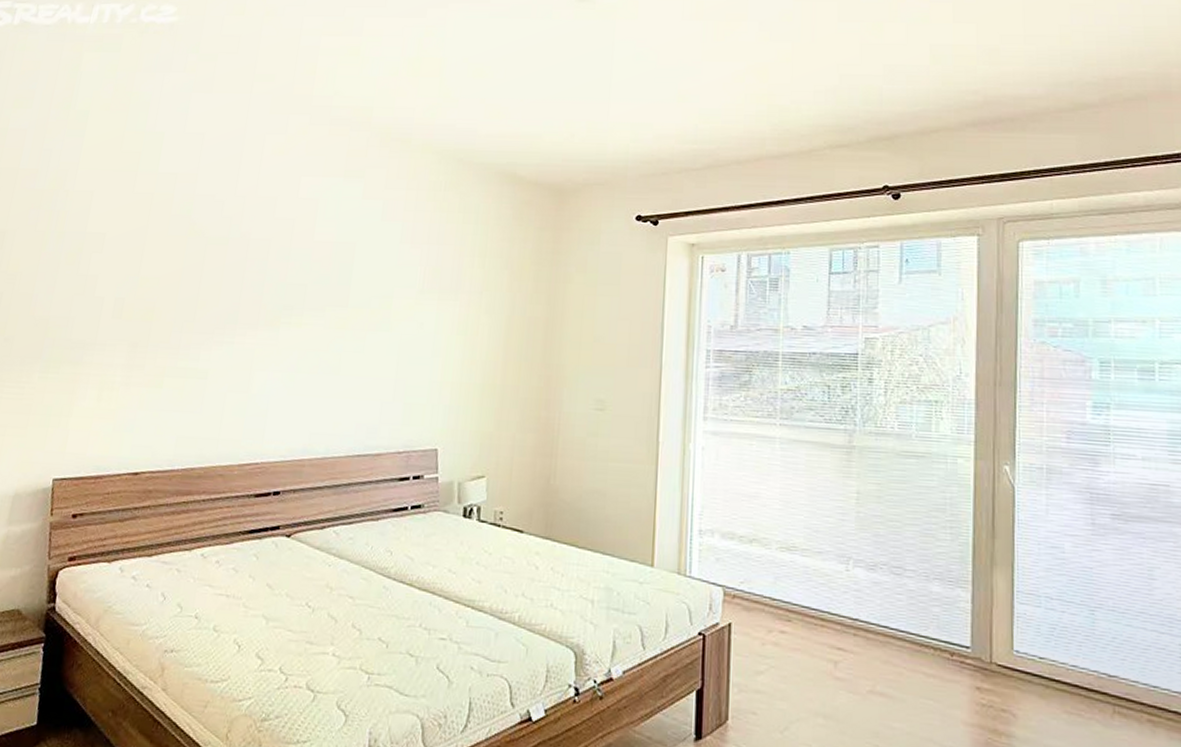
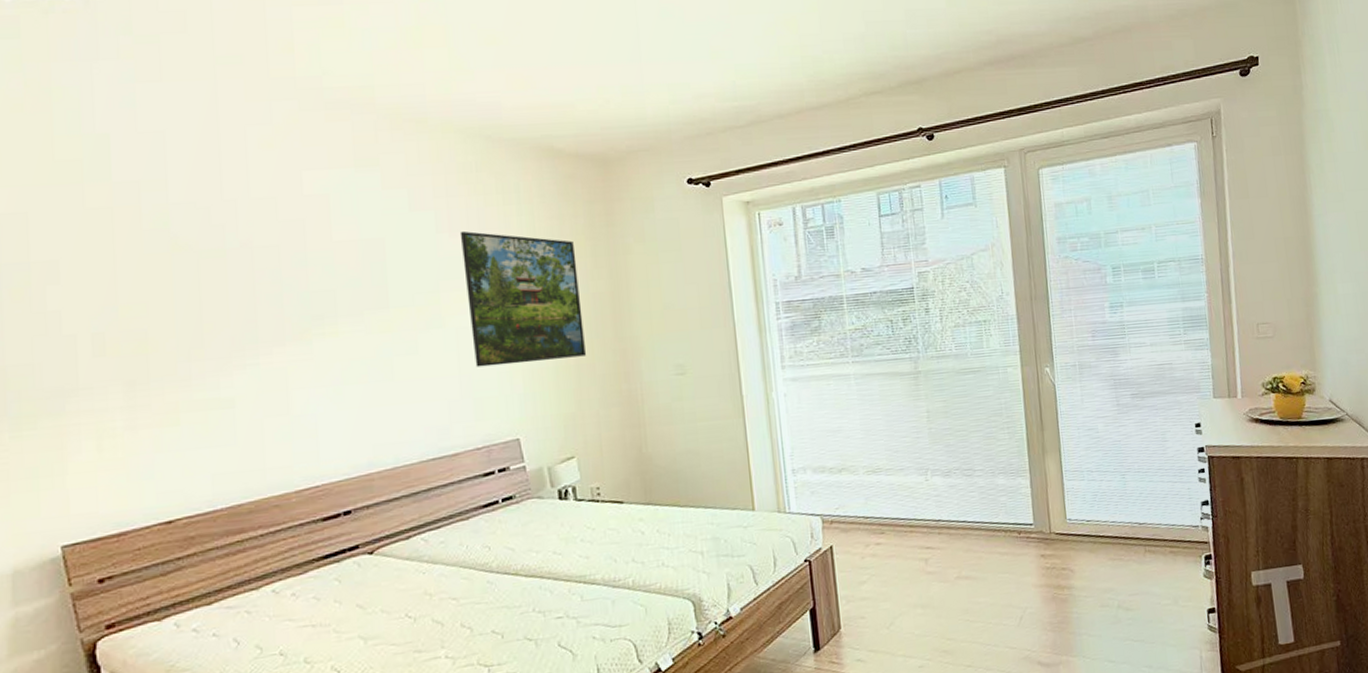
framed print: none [411,243,520,377] -> present [459,230,586,368]

